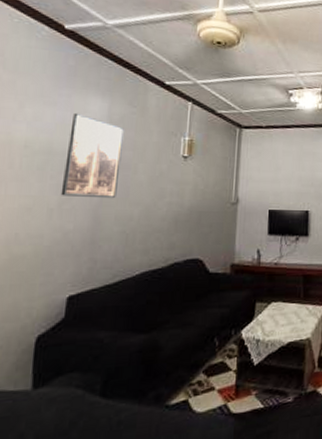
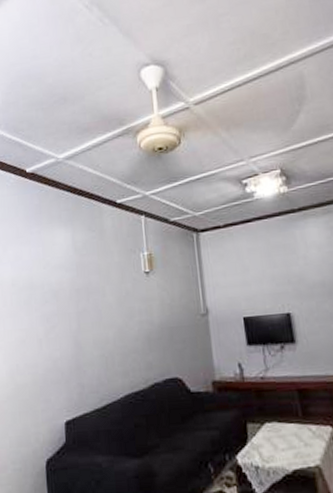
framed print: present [60,112,125,199] -> none [44,247,91,326]

